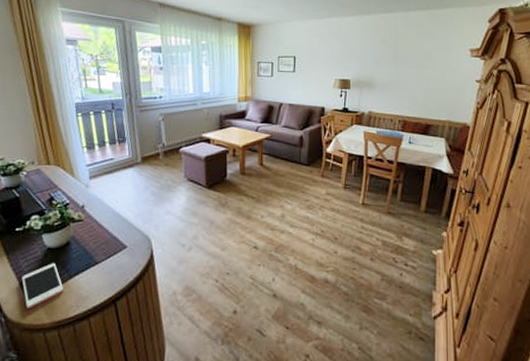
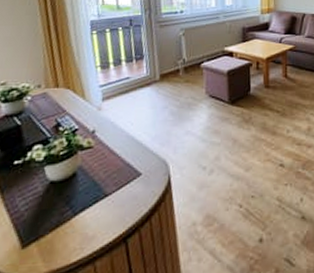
cell phone: present [21,263,64,309] -> none [16,199,67,257]

